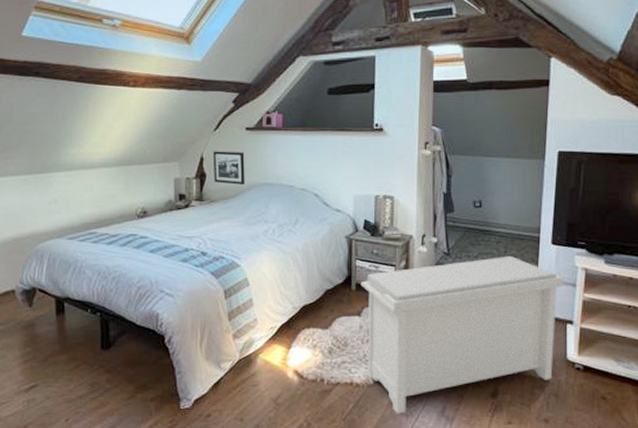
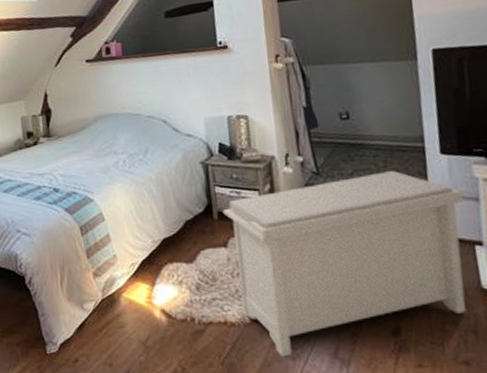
picture frame: present [213,151,245,186] -> none [56,84,91,118]

